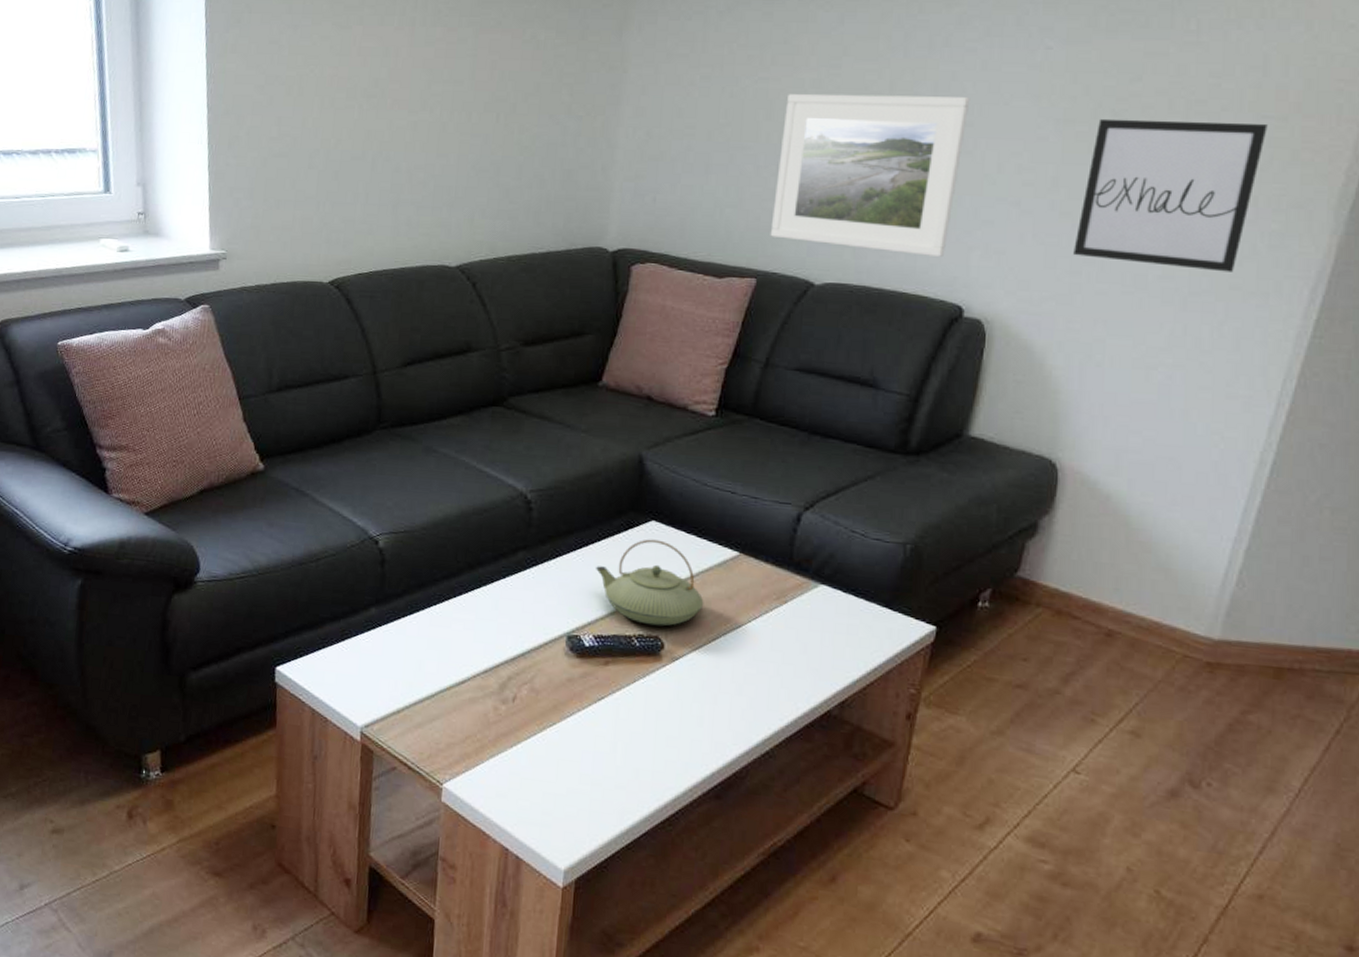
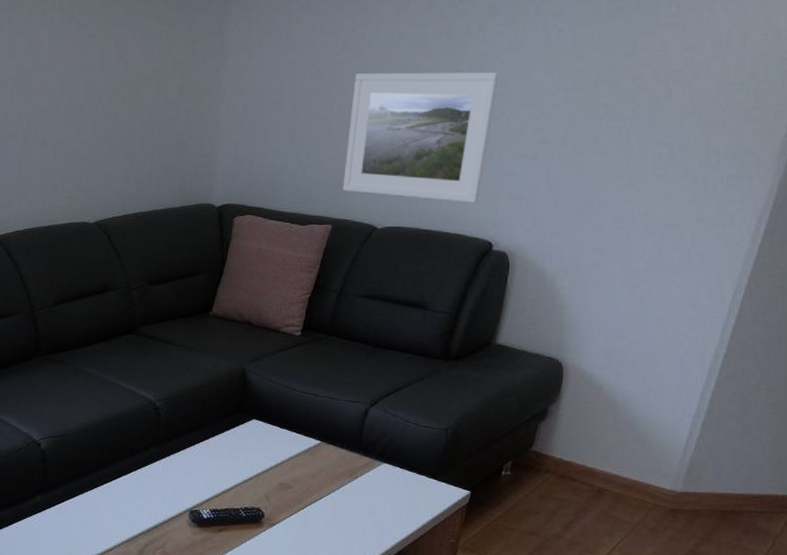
teapot: present [596,539,704,626] -> none [211,433,294,500]
wall art: present [1073,118,1268,272] -> none [577,87,729,208]

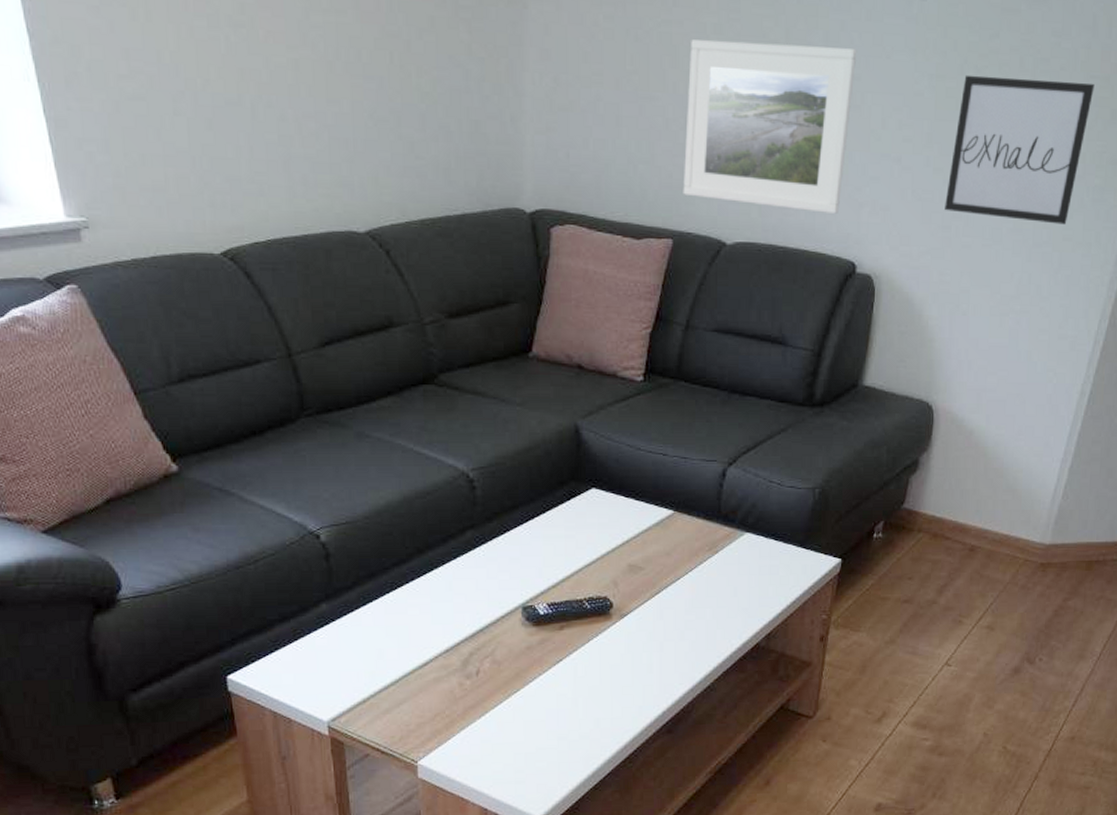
wall art: none [577,87,729,208] -> present [945,74,1095,225]

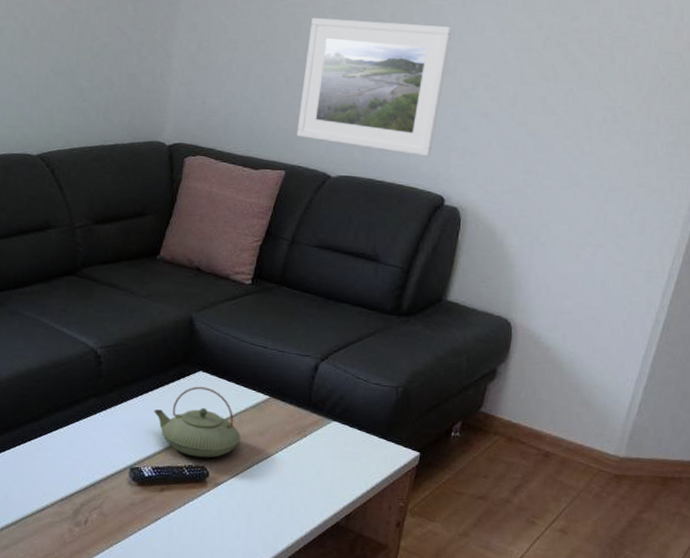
teapot: none [544,506,646,588] -> present [154,386,241,458]
wall art: present [945,74,1095,225] -> none [527,48,668,173]

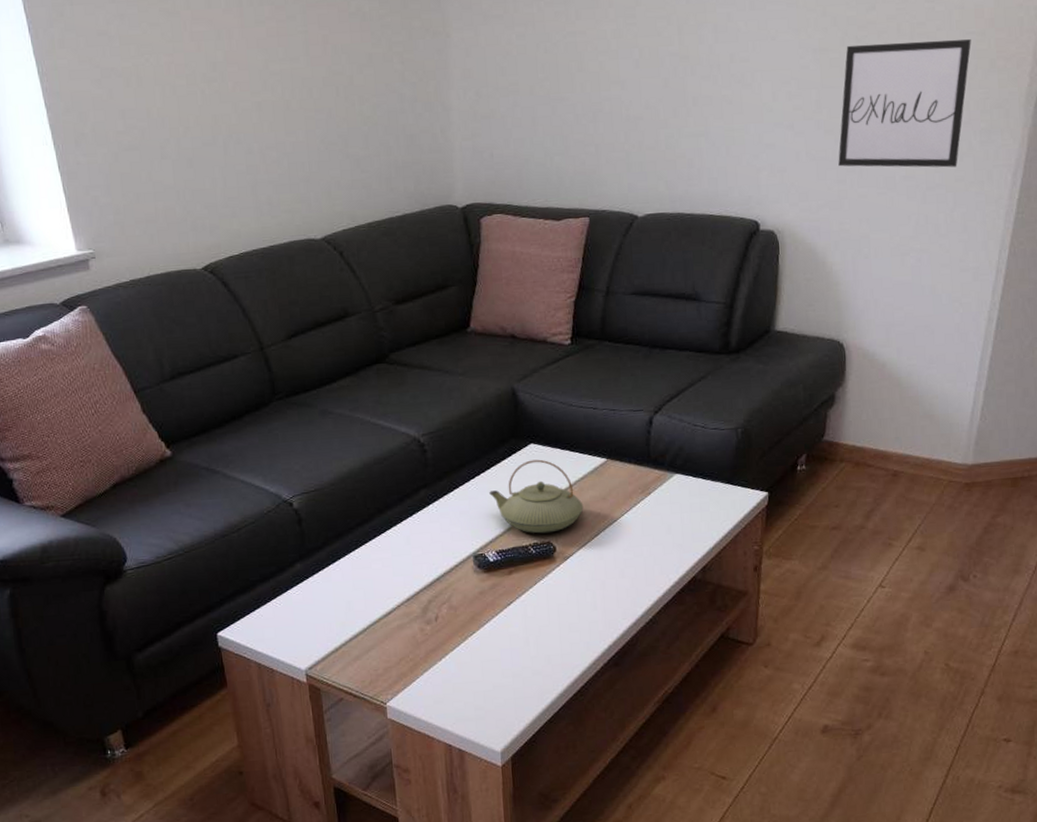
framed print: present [296,18,453,156] -> none [593,36,745,181]
wall art: none [527,48,668,173] -> present [838,39,971,168]

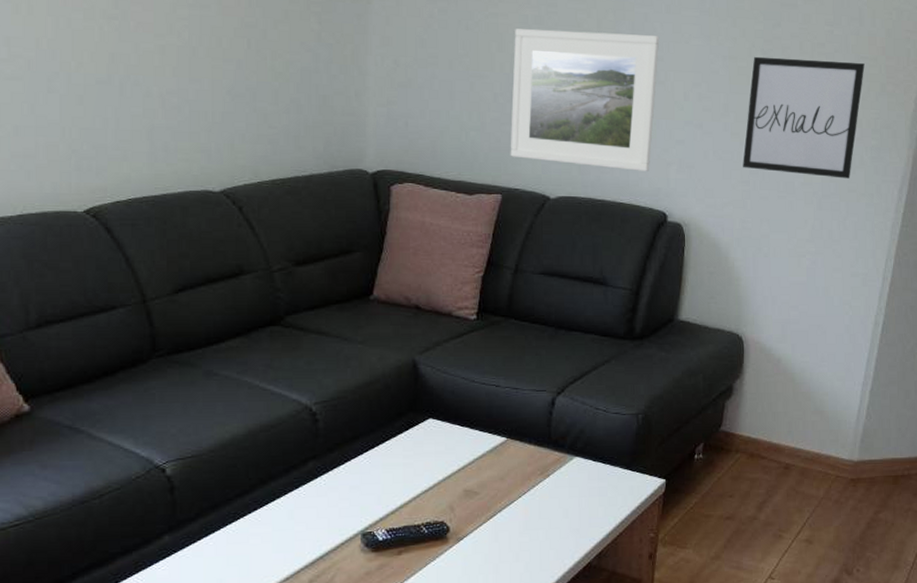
teapot: present [489,459,584,534] -> none [383,435,481,513]
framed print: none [593,36,745,181] -> present [510,28,660,171]

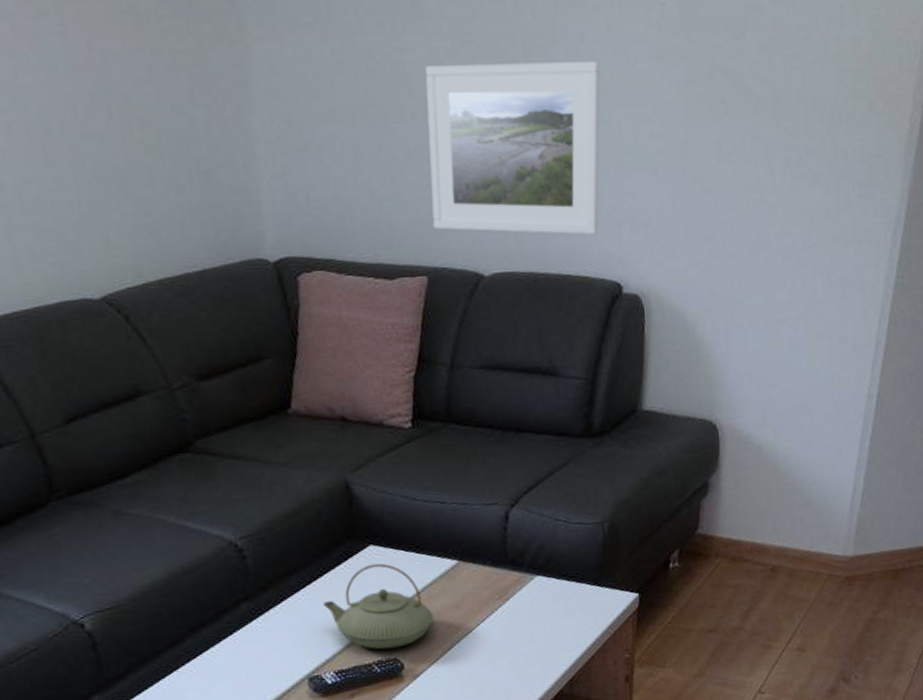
teapot: none [383,435,481,513] -> present [323,563,434,650]
wall art: present [743,56,865,179] -> none [707,76,849,225]

